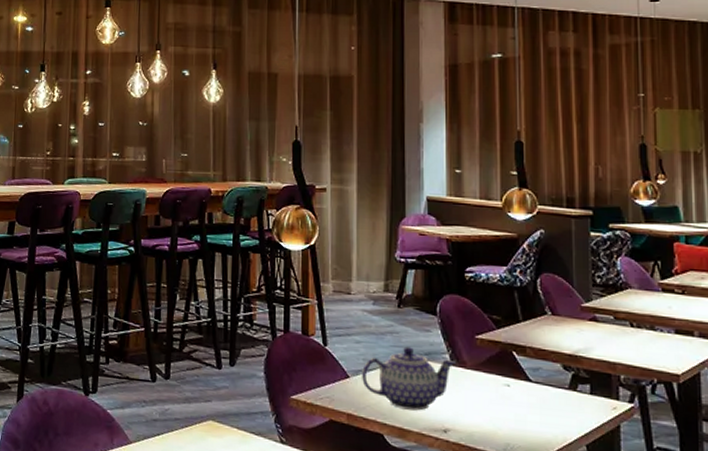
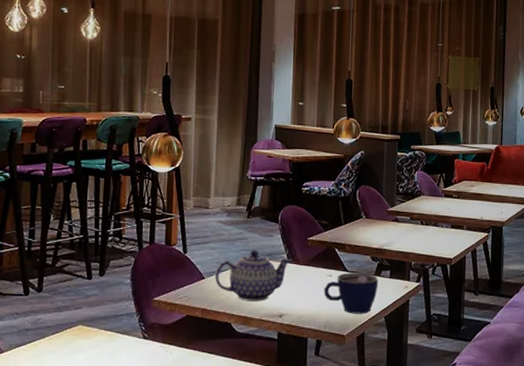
cup: none [500,383,575,439] -> present [324,272,379,314]

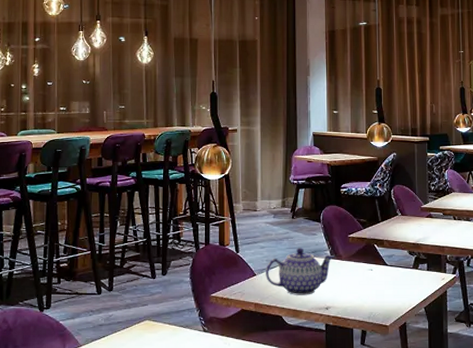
cup: present [324,272,379,314] -> none [366,266,417,305]

